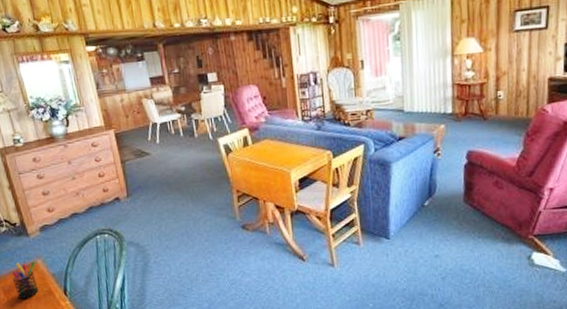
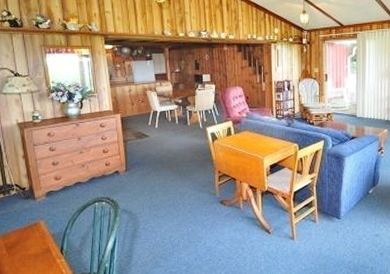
pen holder: present [12,261,39,300] -> none [15,222,39,256]

